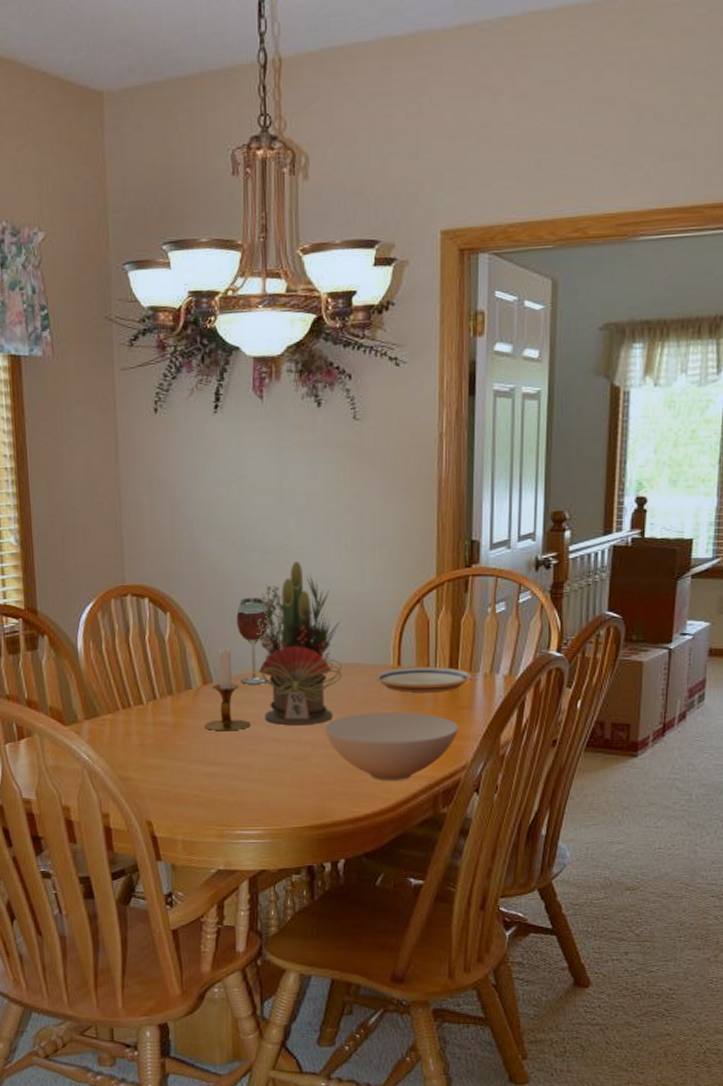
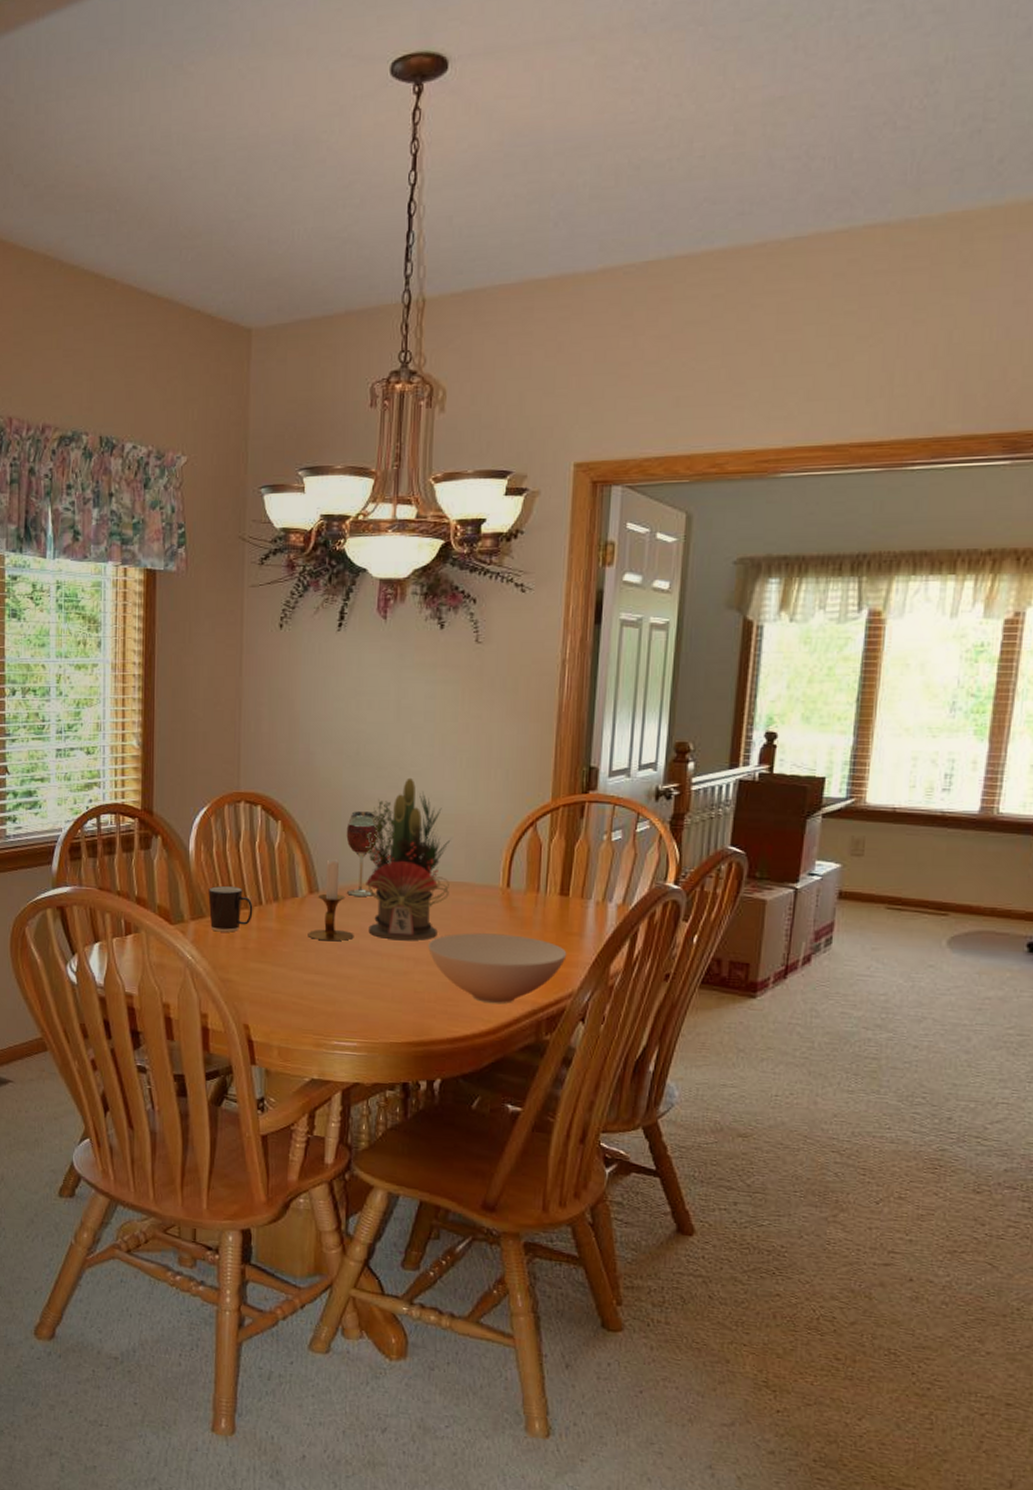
mug: none [100,683,148,730] -> present [208,886,253,933]
plate: present [374,666,472,692] -> none [482,889,583,917]

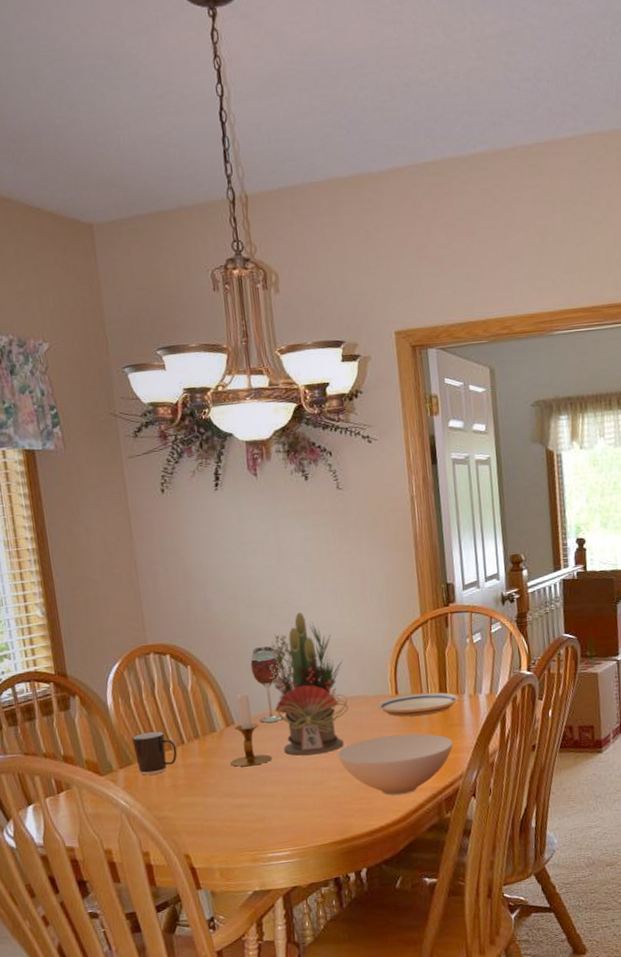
plate: none [482,889,583,917] -> present [376,692,459,717]

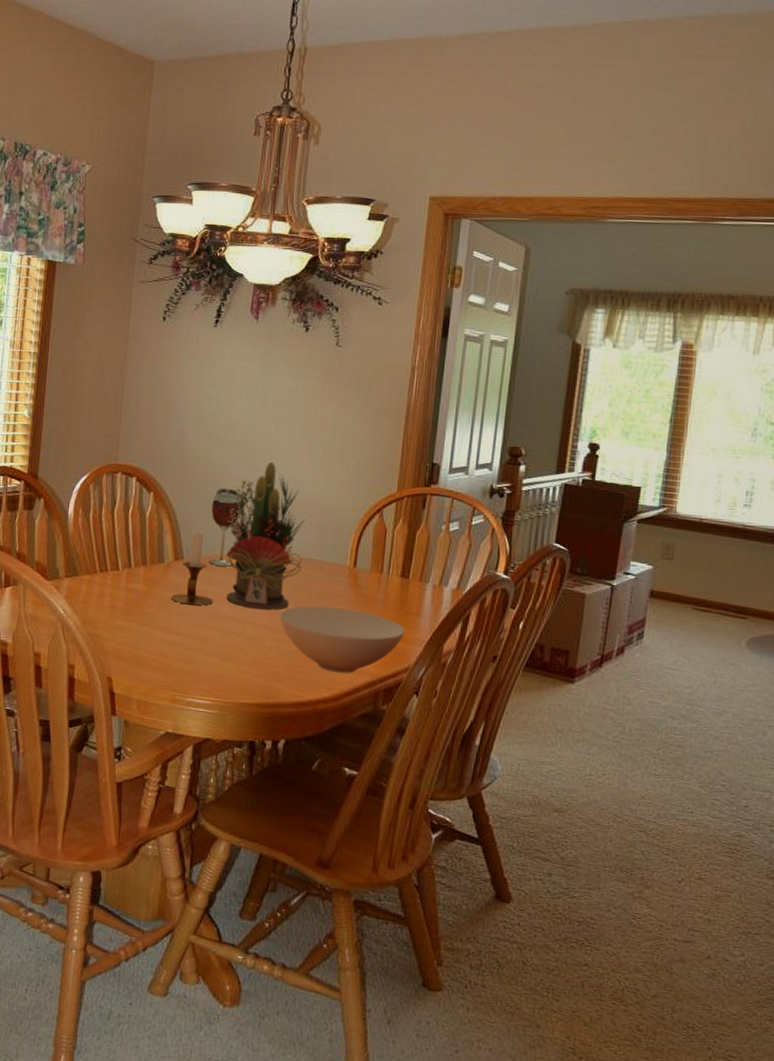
mug: present [132,731,178,776] -> none [82,548,123,591]
plate: present [376,692,459,717] -> none [331,568,422,597]

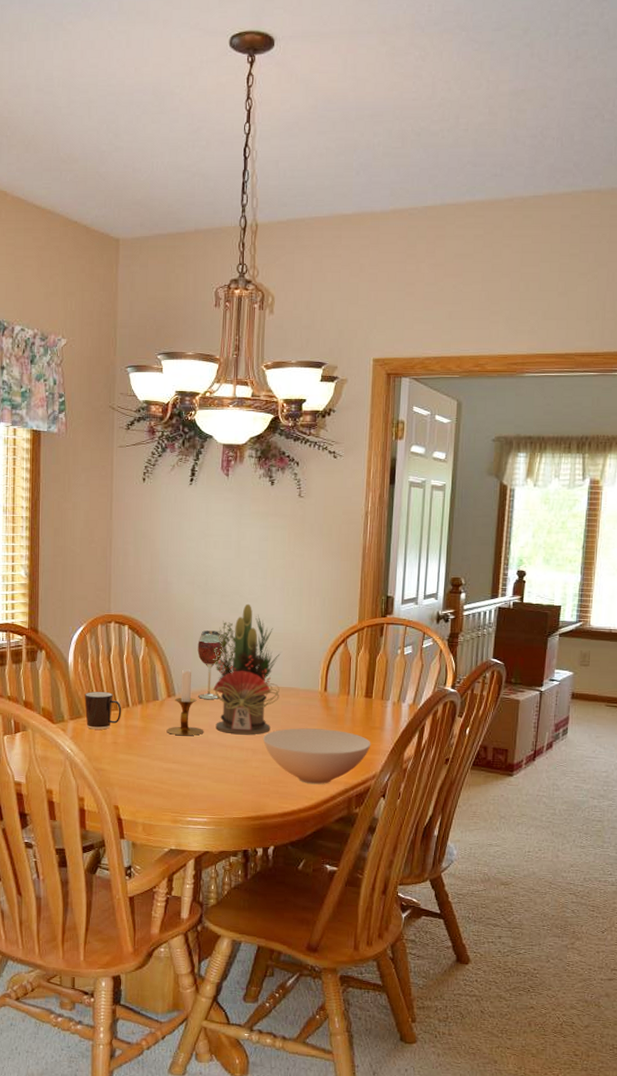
mug: none [82,548,123,591] -> present [84,692,122,730]

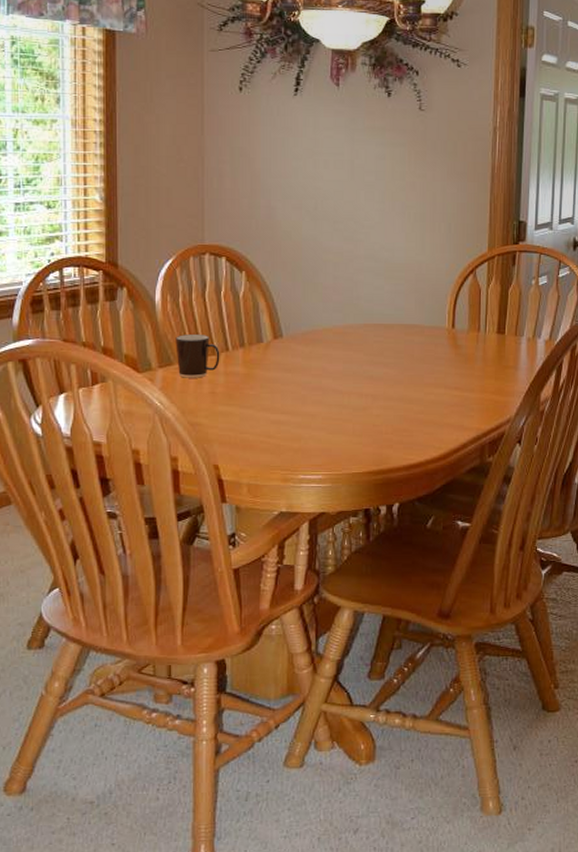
candlestick: present [166,669,204,736] -> none [273,306,317,383]
wineglass: present [197,630,223,699] -> none [307,262,337,340]
flower arrangement: present [213,603,281,735] -> none [325,230,402,379]
bowl: present [263,728,371,785] -> none [385,370,505,432]

